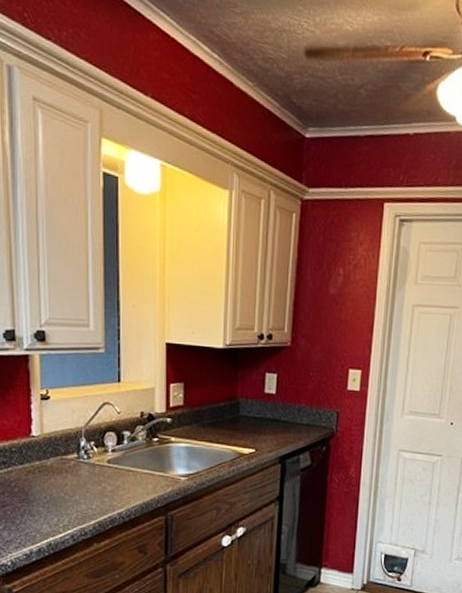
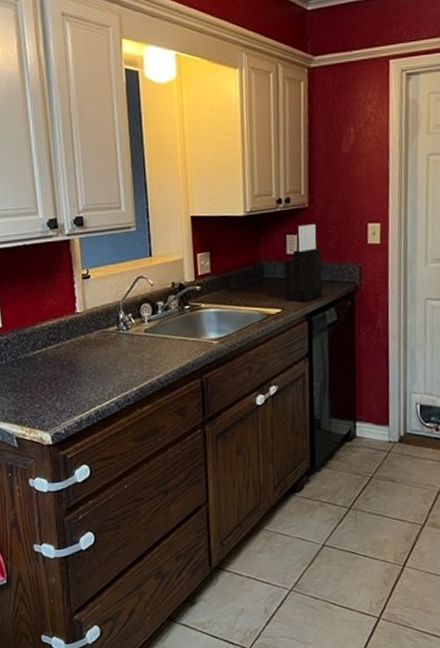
knife block: none [260,364,301,444] -> present [284,224,323,302]

